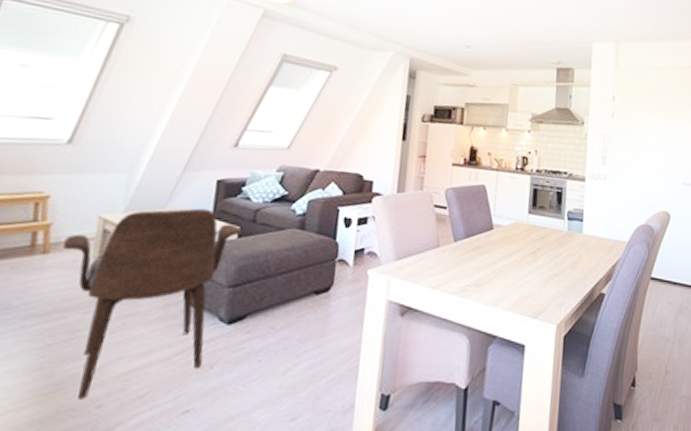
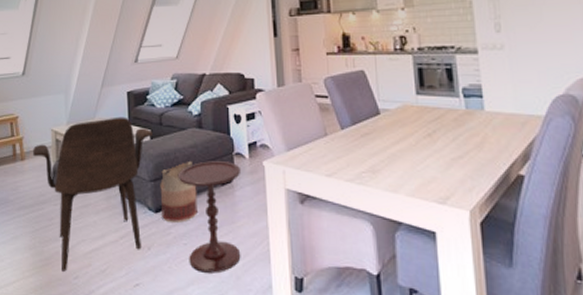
basket: none [235,266,286,336] -> present [160,162,197,222]
side table: none [260,266,342,394] -> present [177,161,242,274]

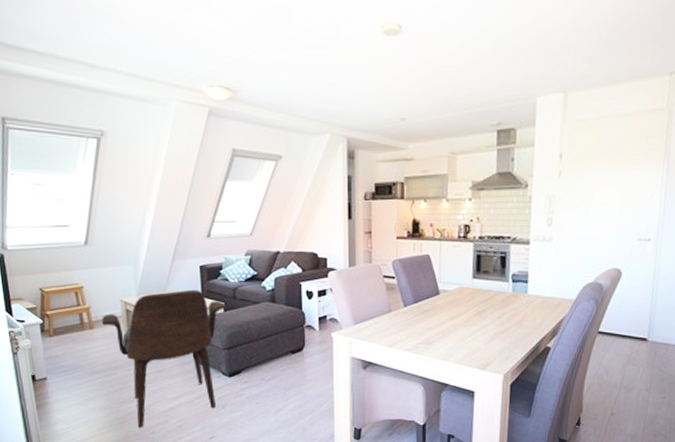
basket: present [160,162,197,222] -> none [234,333,269,385]
side table: present [177,161,242,274] -> none [251,332,312,427]

